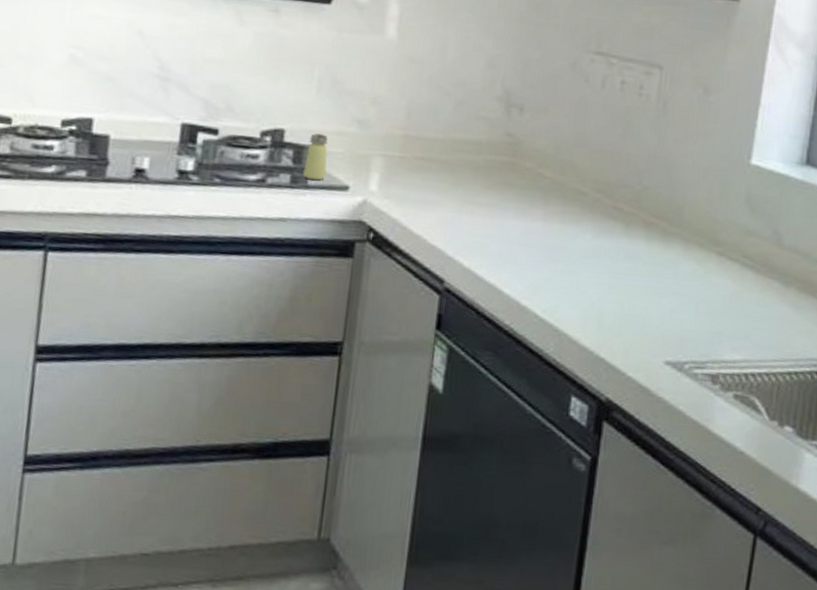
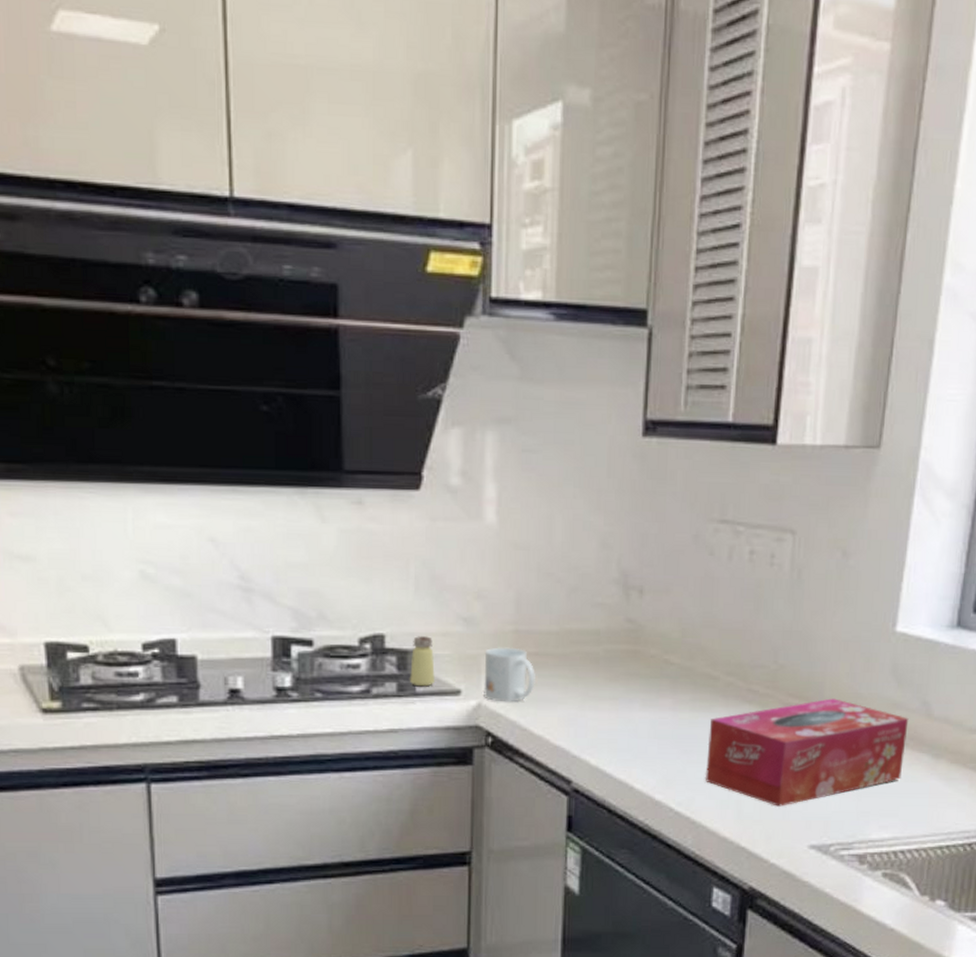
mug: none [370,149,419,201] -> present [484,647,535,702]
tissue box: none [569,221,761,321] -> present [705,698,909,807]

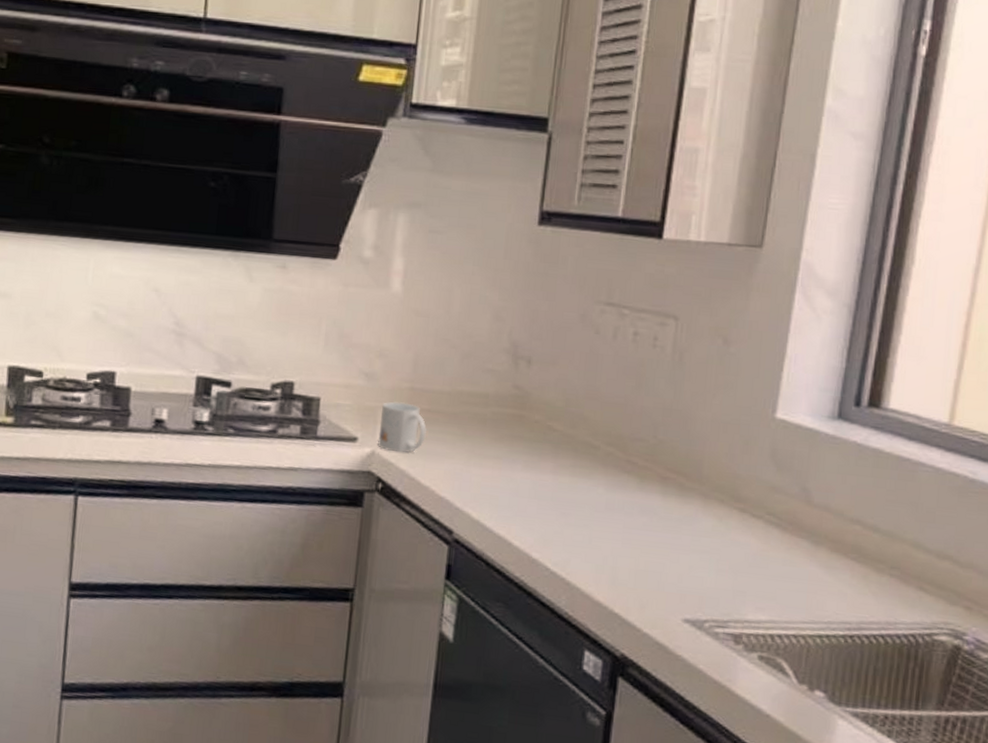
saltshaker: present [409,636,435,687] -> none [312,386,336,432]
tissue box: present [705,698,909,807] -> none [581,476,788,577]

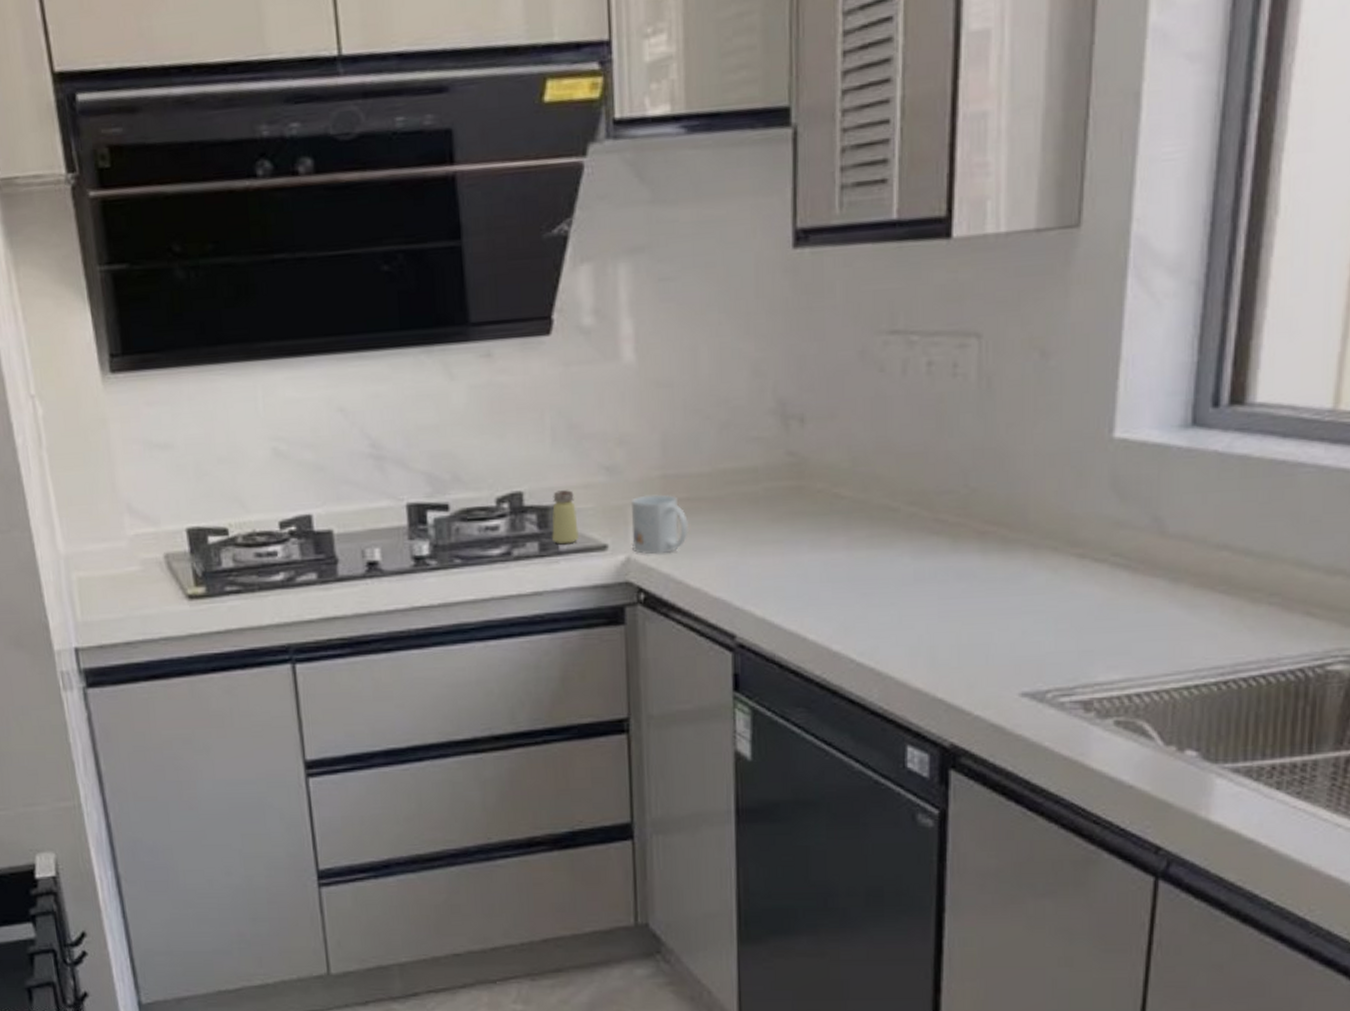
saltshaker: none [312,386,336,432] -> present [551,490,579,545]

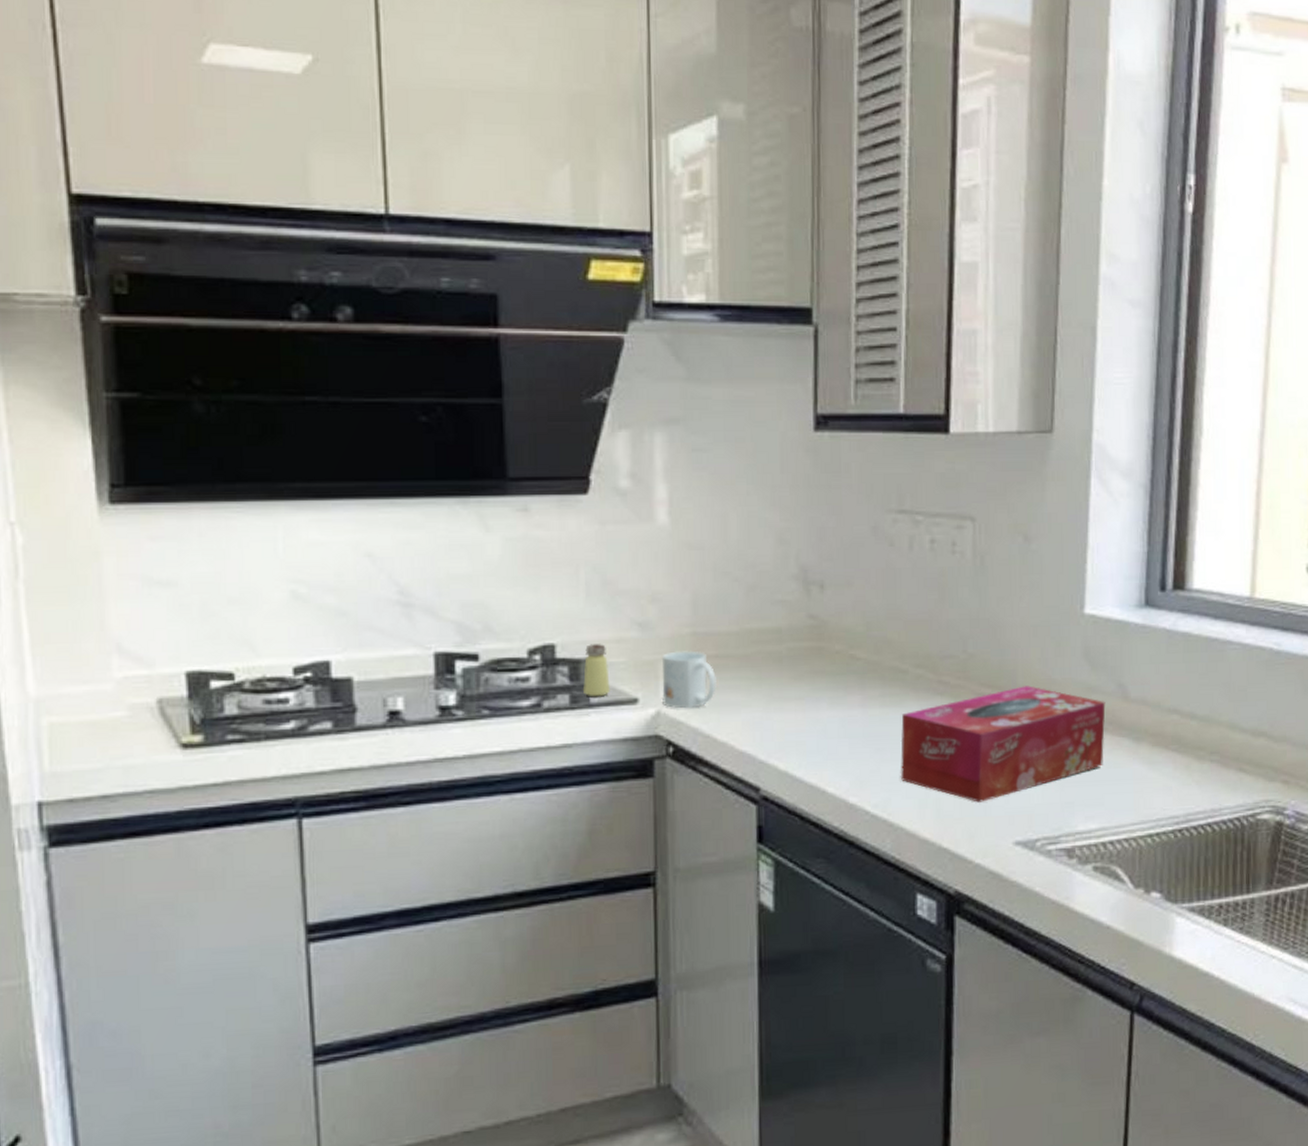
tissue box: none [889,522,1137,650] -> present [900,685,1106,802]

